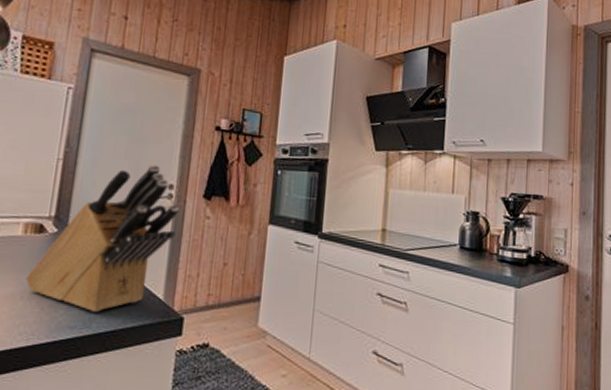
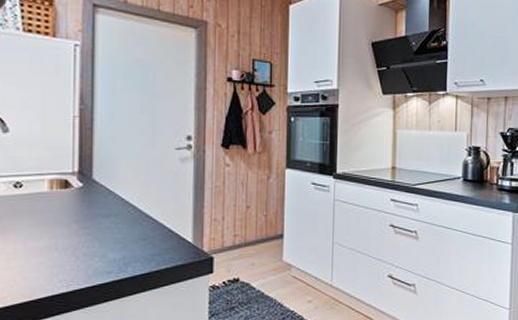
knife block: present [25,164,179,312] -> none [57,118,199,257]

